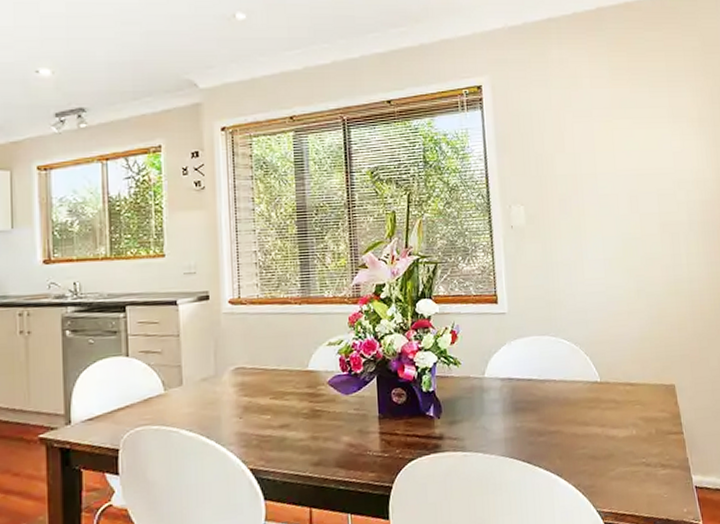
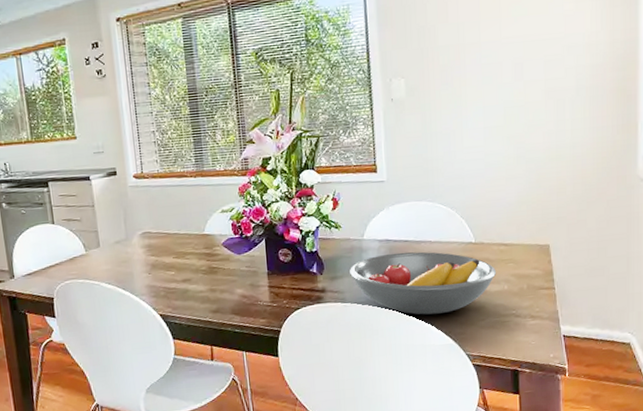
fruit bowl: none [470,392,624,465] -> present [350,251,497,315]

